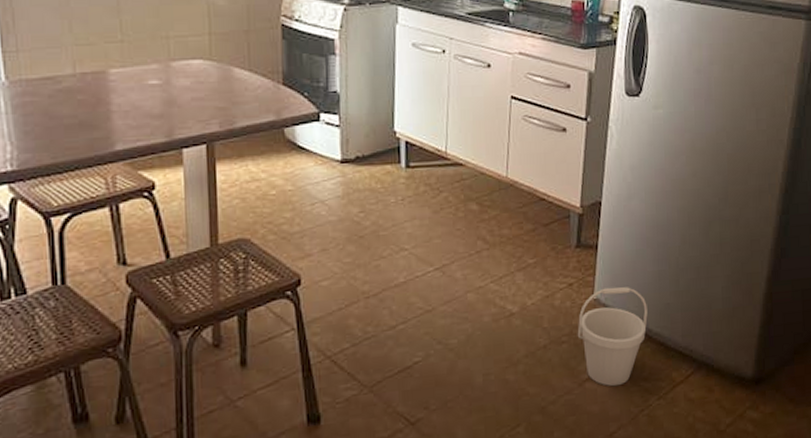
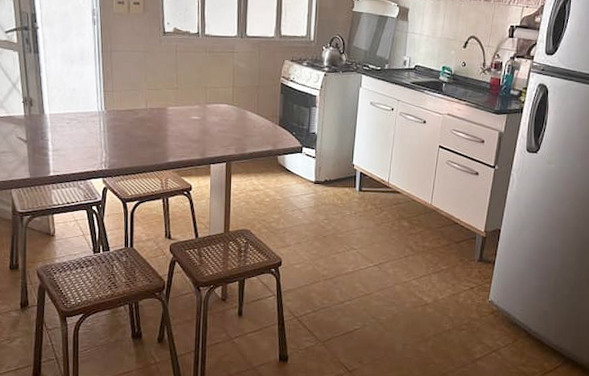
bucket: present [577,287,648,387] -> none [474,293,530,367]

